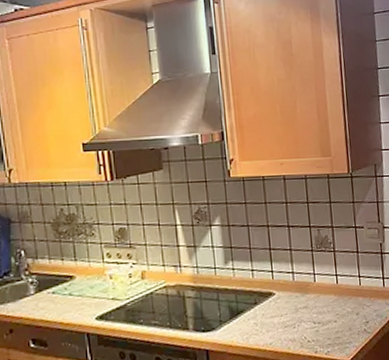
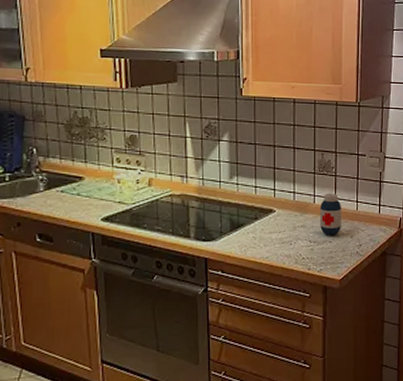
medicine bottle: none [321,269,346,315] -> present [320,193,342,235]

